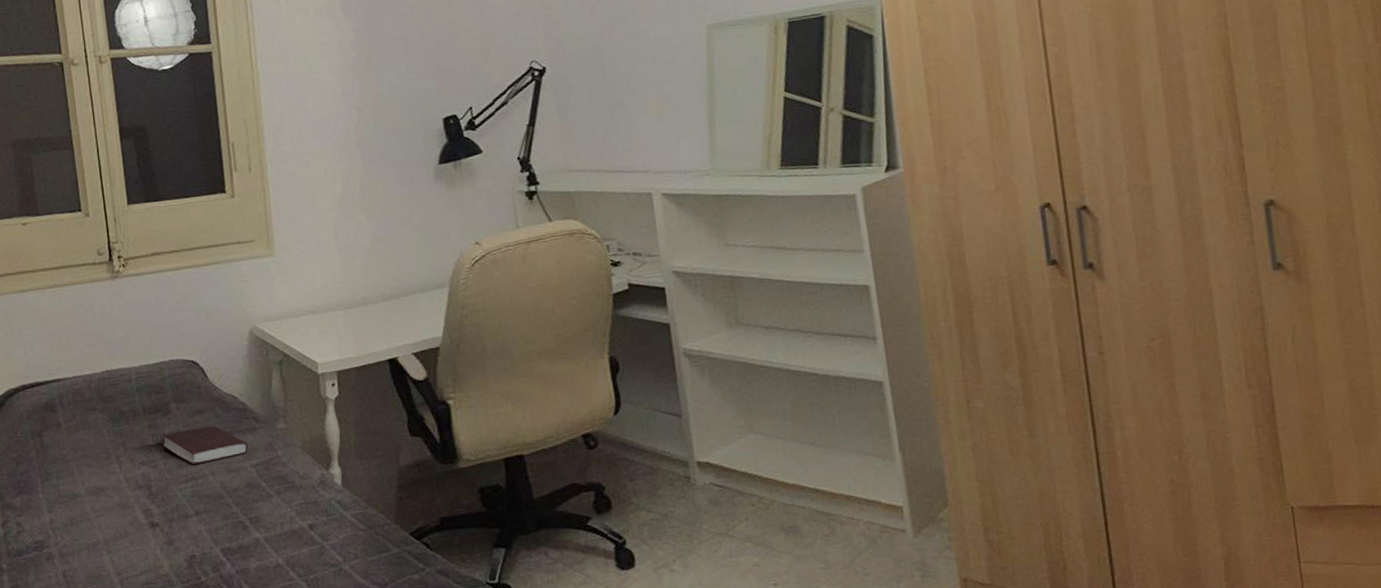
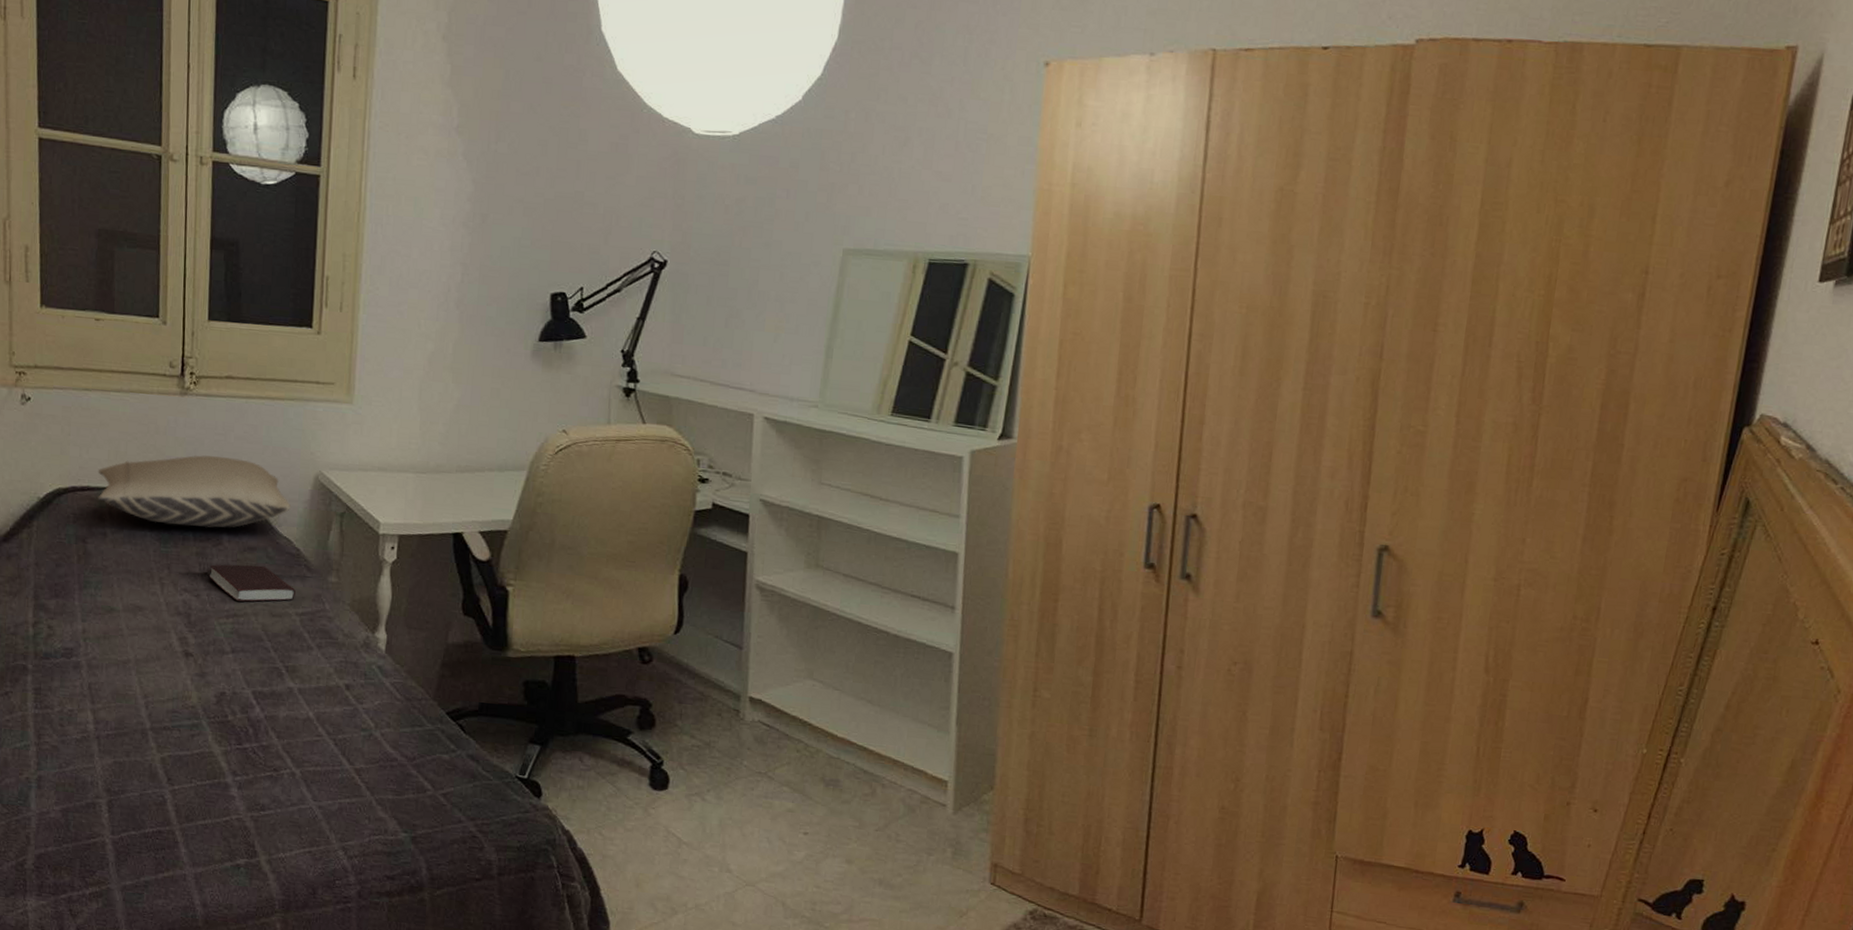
pillow: none [44,328,231,404] -> present [98,455,291,528]

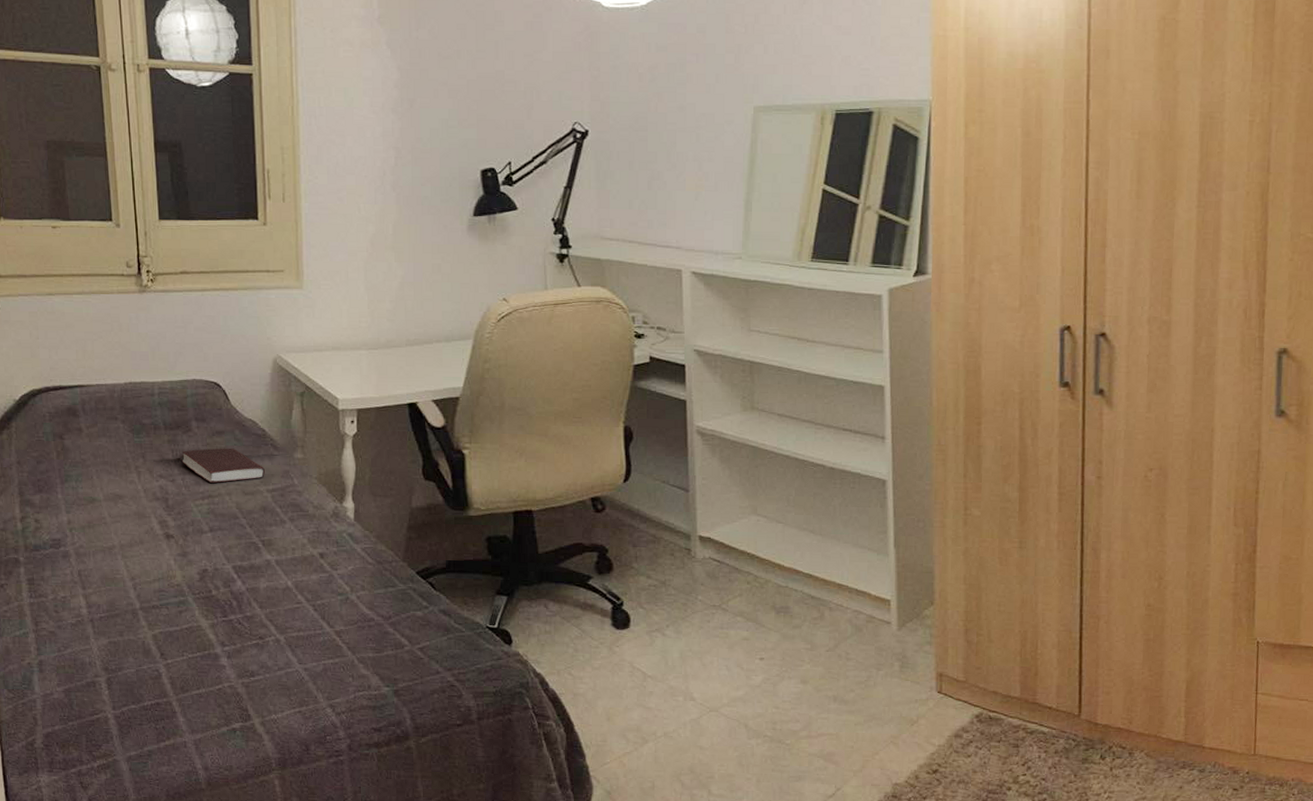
pillow: present [98,455,291,528] -> none [68,348,253,417]

